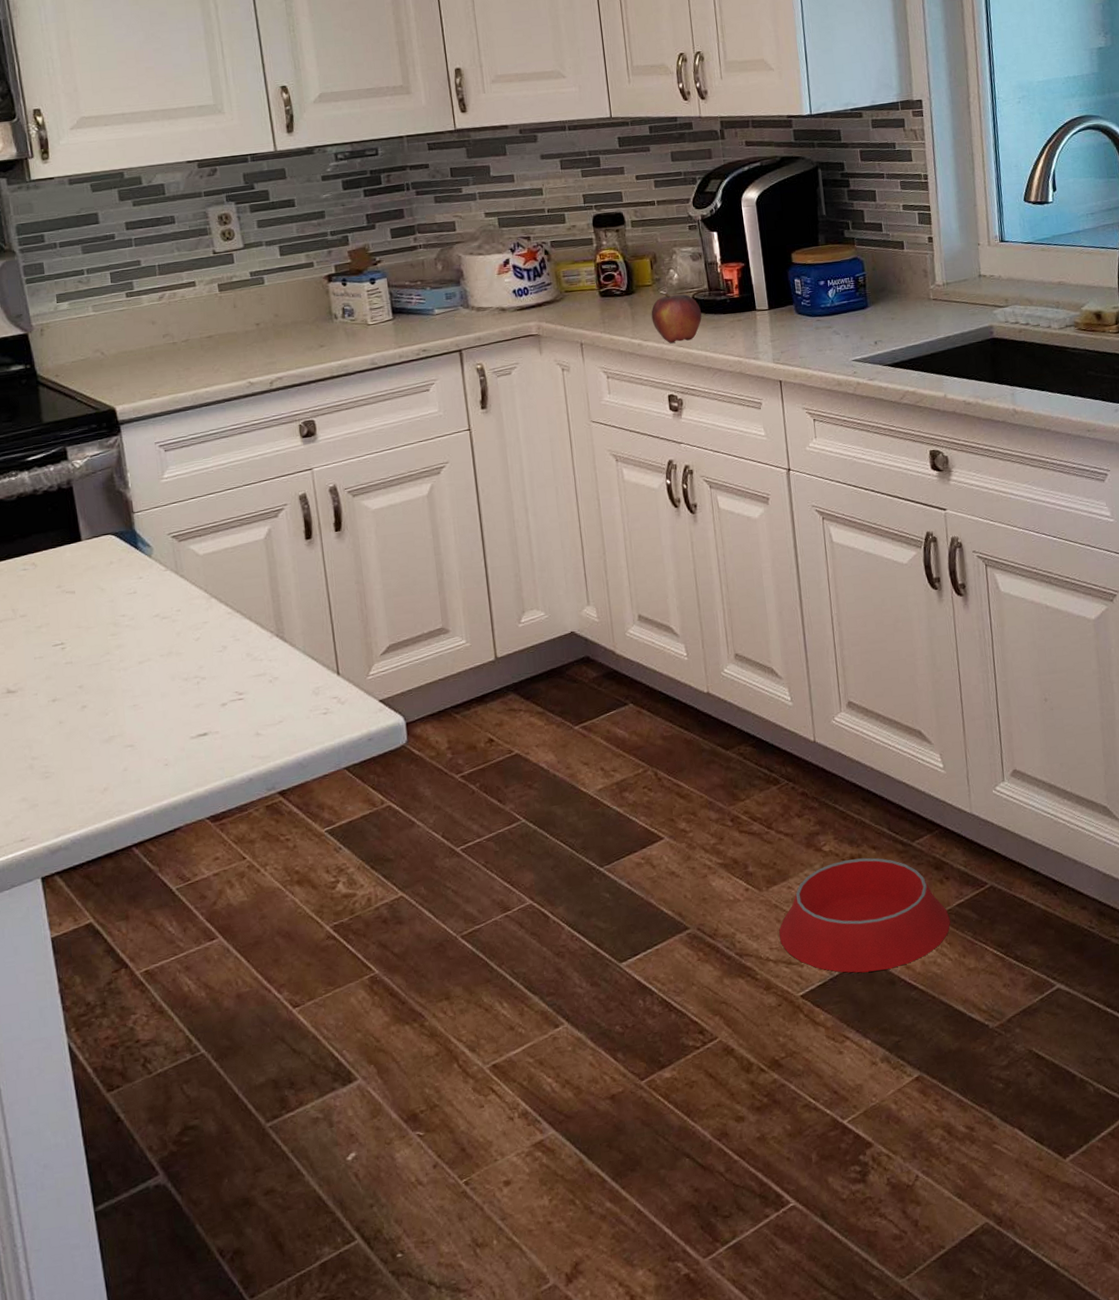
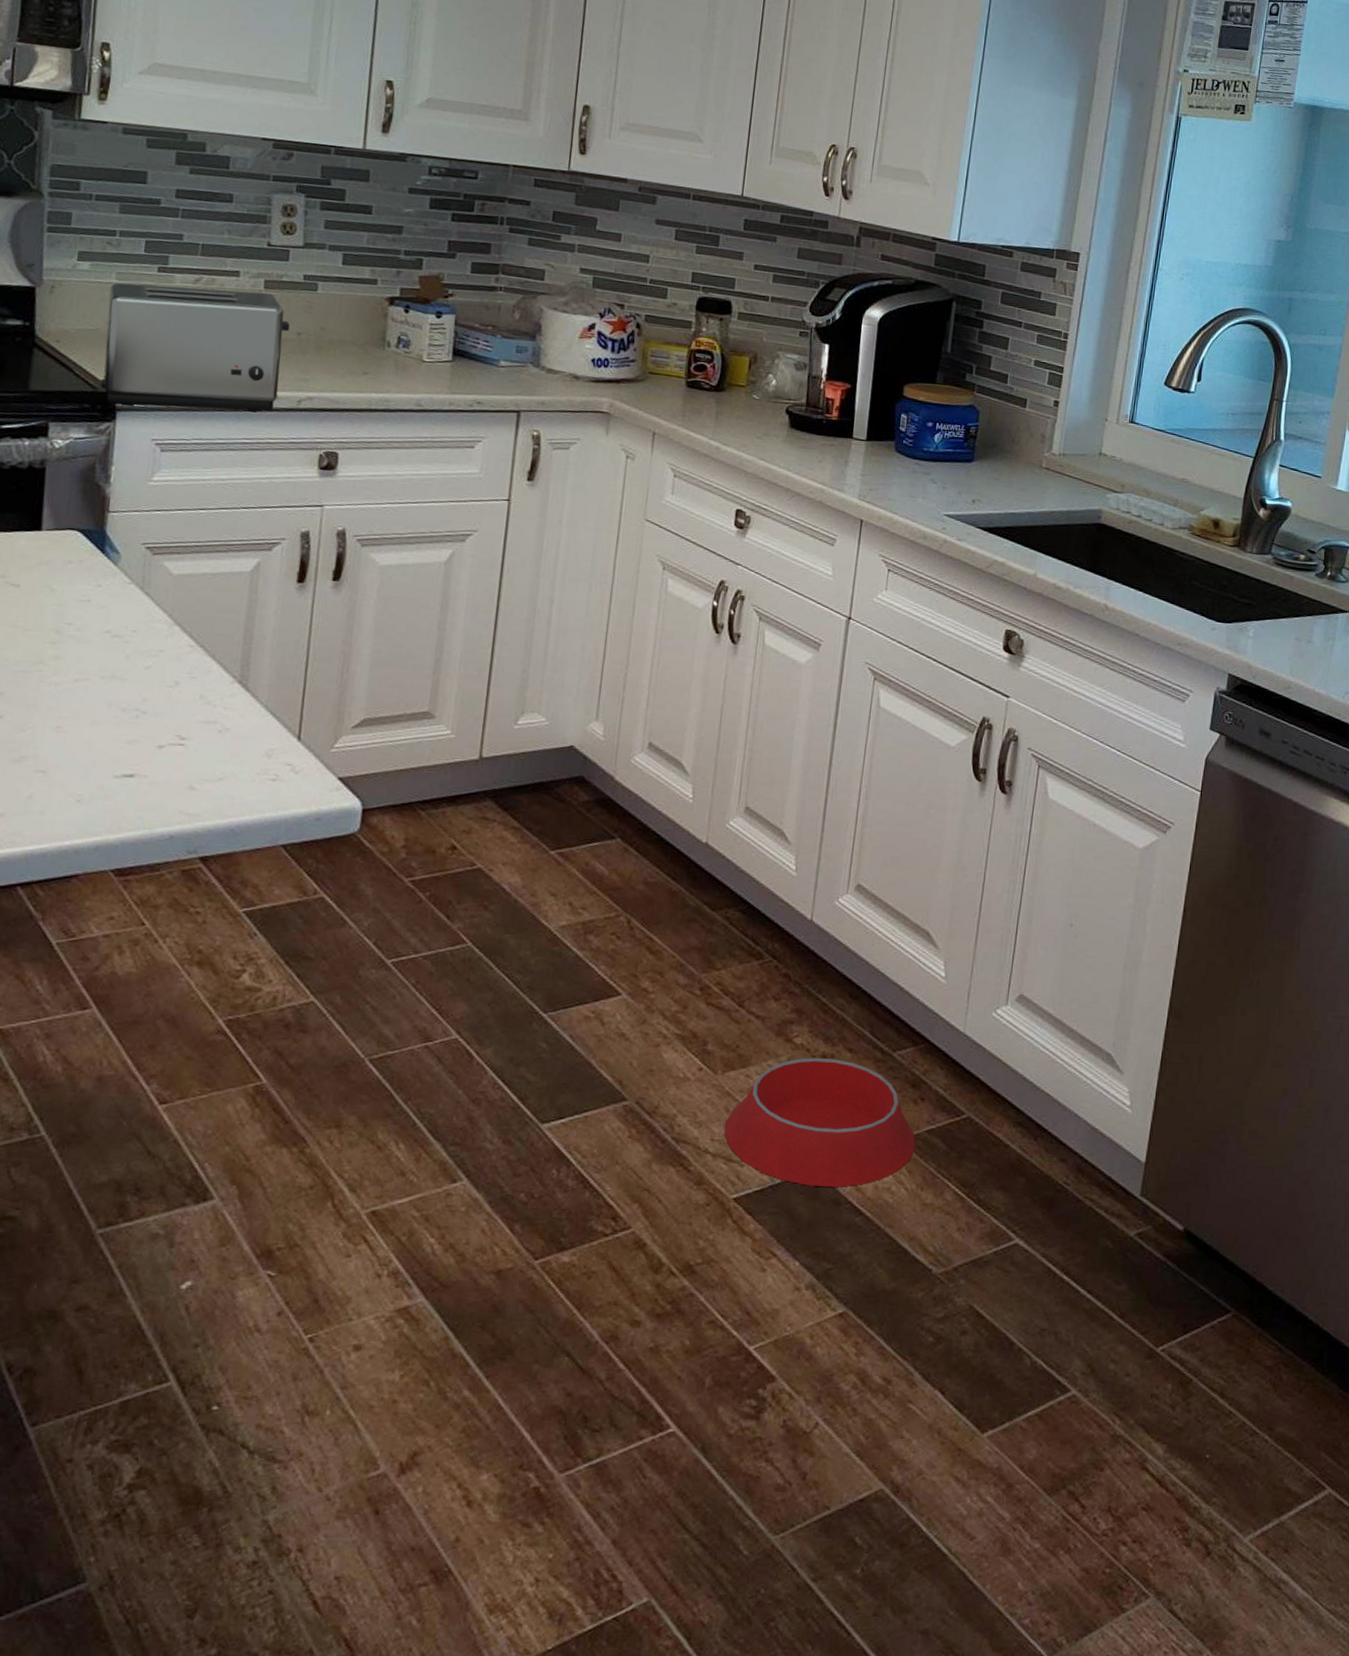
toaster: none [90,294,252,420] -> present [100,283,290,412]
fruit: present [651,293,702,344] -> none [736,399,793,456]

